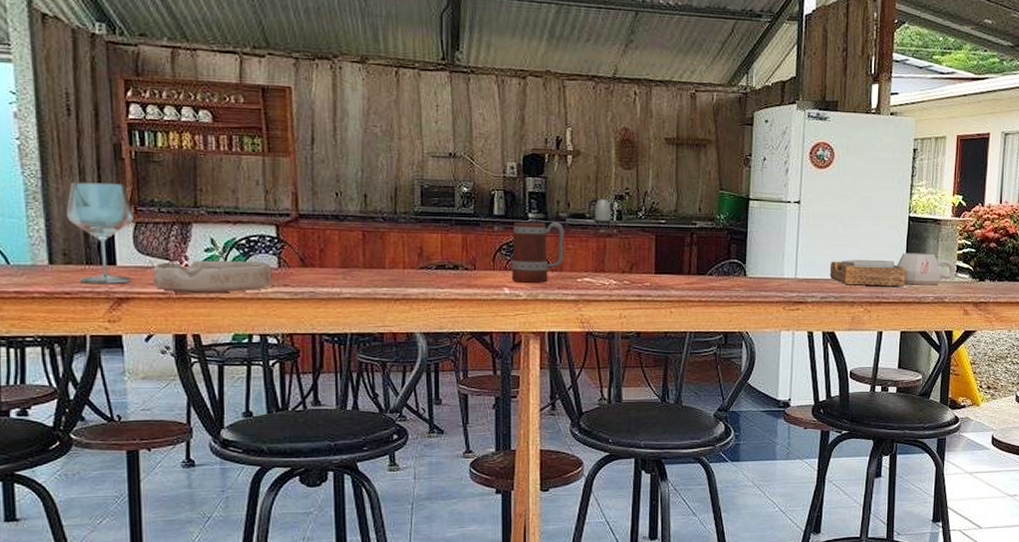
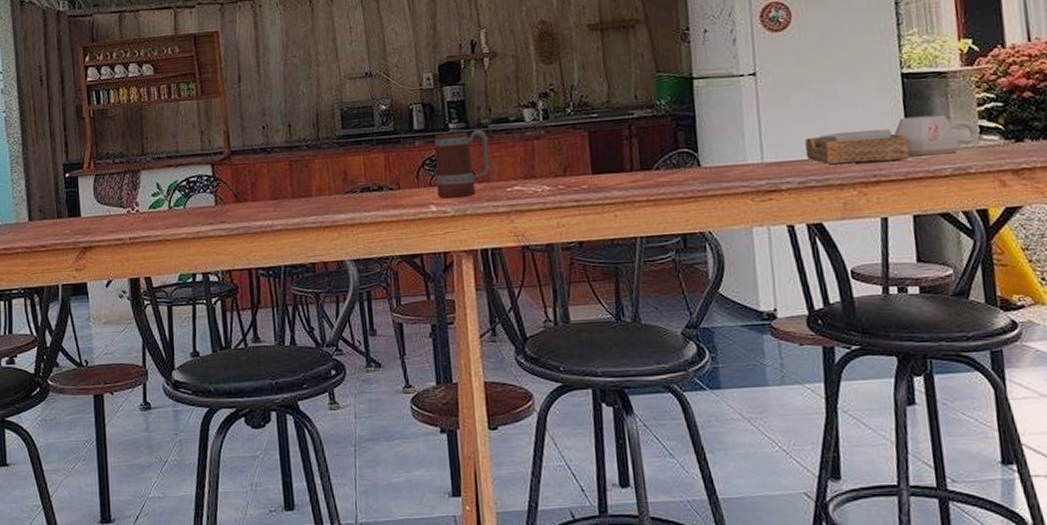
wine glass: present [66,182,134,284] -> none [41,141,94,236]
ashtray: present [153,260,274,293] -> none [110,201,212,238]
kettle: present [587,197,611,224] -> none [510,97,537,126]

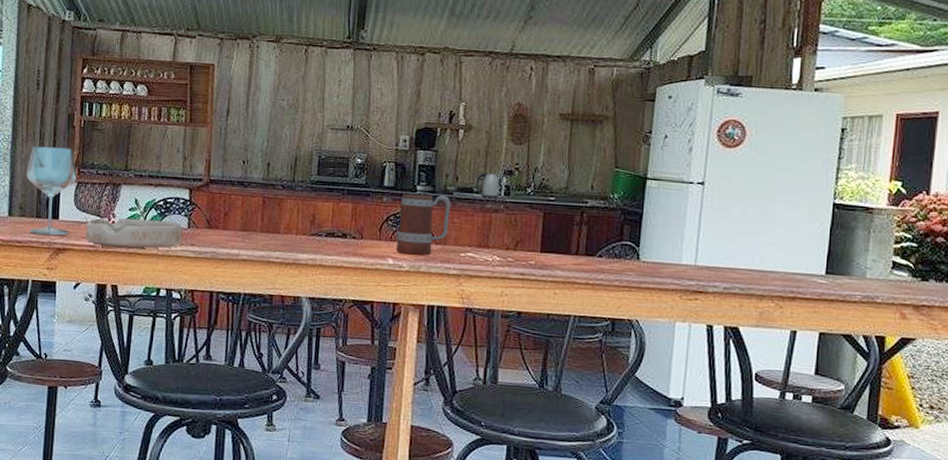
wine glass: none [41,141,94,236] -> present [26,146,77,236]
ashtray: none [110,201,212,238] -> present [85,218,183,249]
kettle: none [510,97,537,126] -> present [475,171,500,199]
napkin holder: present [804,129,910,165] -> none [735,248,828,282]
cup: present [894,115,978,157] -> none [817,243,891,283]

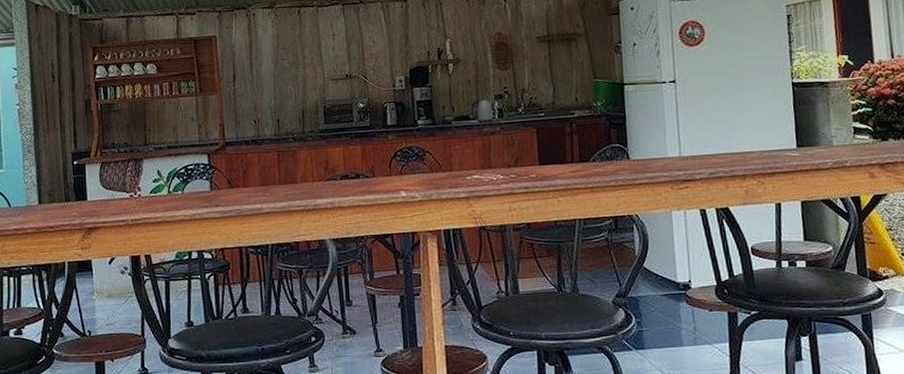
wine glass: present [26,146,77,236] -> none [51,132,100,218]
ashtray: present [85,218,183,249] -> none [114,186,207,219]
beer mug: present [396,193,451,256] -> none [405,125,453,186]

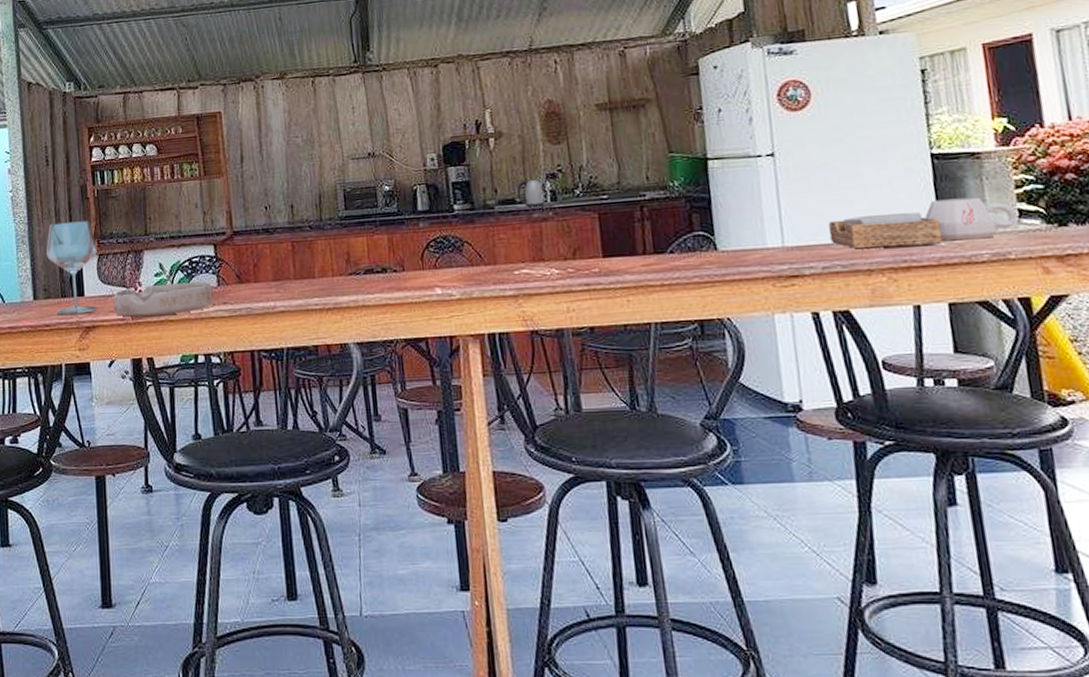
wine glass: none [51,132,100,218] -> present [46,220,97,315]
ashtray: none [114,186,207,219] -> present [113,281,215,318]
napkin holder: none [714,129,799,159] -> present [828,212,943,250]
cup: none [786,117,853,152] -> present [925,197,1018,241]

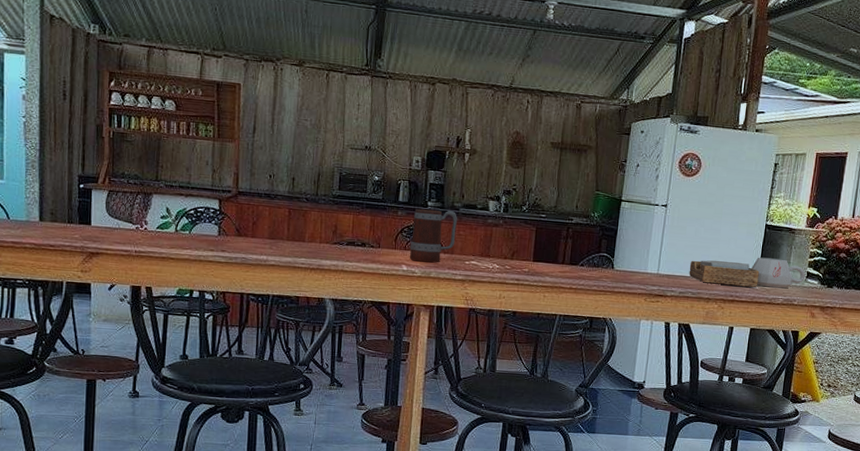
wine glass: present [46,220,97,315] -> none [56,154,108,241]
ashtray: present [113,281,215,318] -> none [118,225,214,254]
beer mug: none [439,210,497,281] -> present [409,208,457,263]
kettle: present [516,178,545,208] -> none [478,191,500,215]

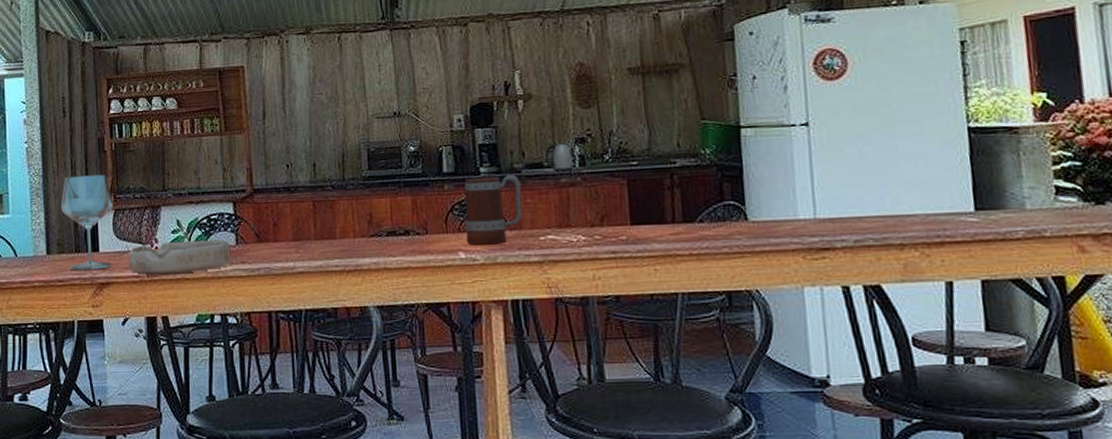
wine glass: none [56,154,108,241] -> present [60,174,113,271]
ashtray: none [118,225,214,254] -> present [129,239,232,275]
kettle: none [478,191,500,215] -> present [544,142,573,172]
napkin holder: present [689,260,760,288] -> none [861,186,978,223]
cup: present [751,257,806,289] -> none [960,173,1054,217]

